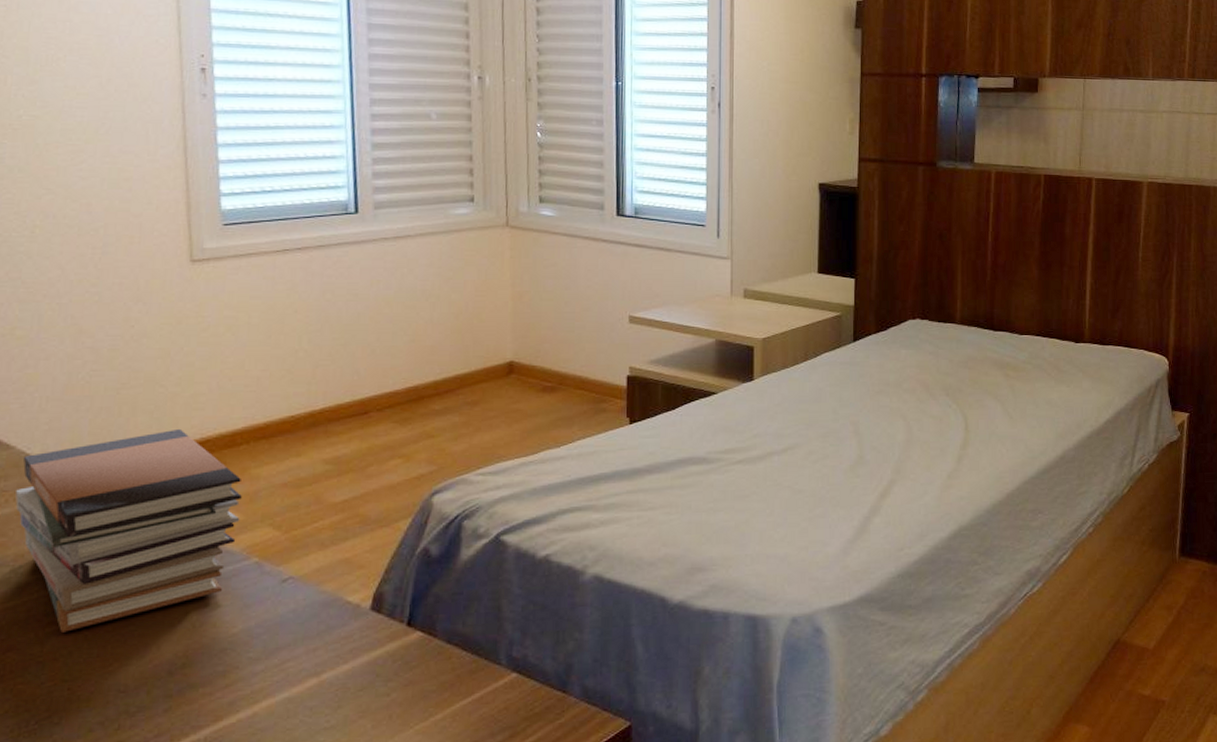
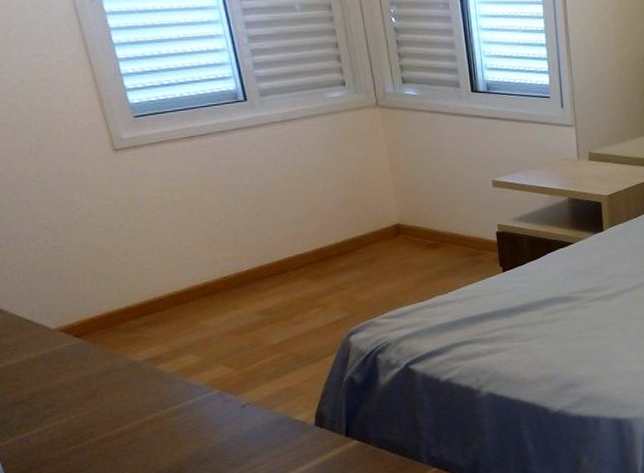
book stack: present [15,428,242,633] -> none [17,291,199,451]

